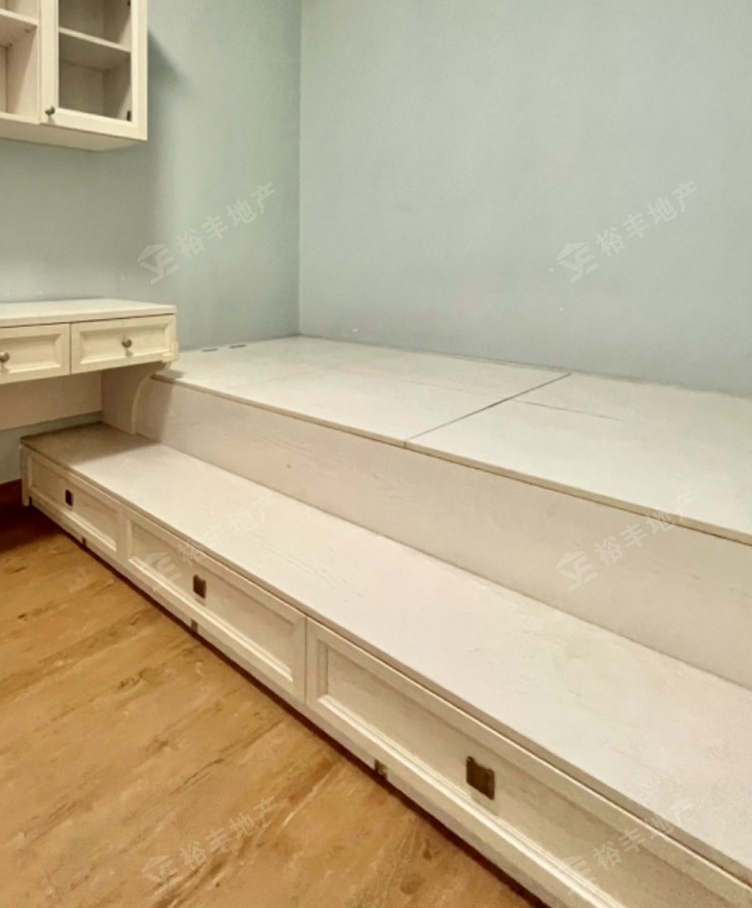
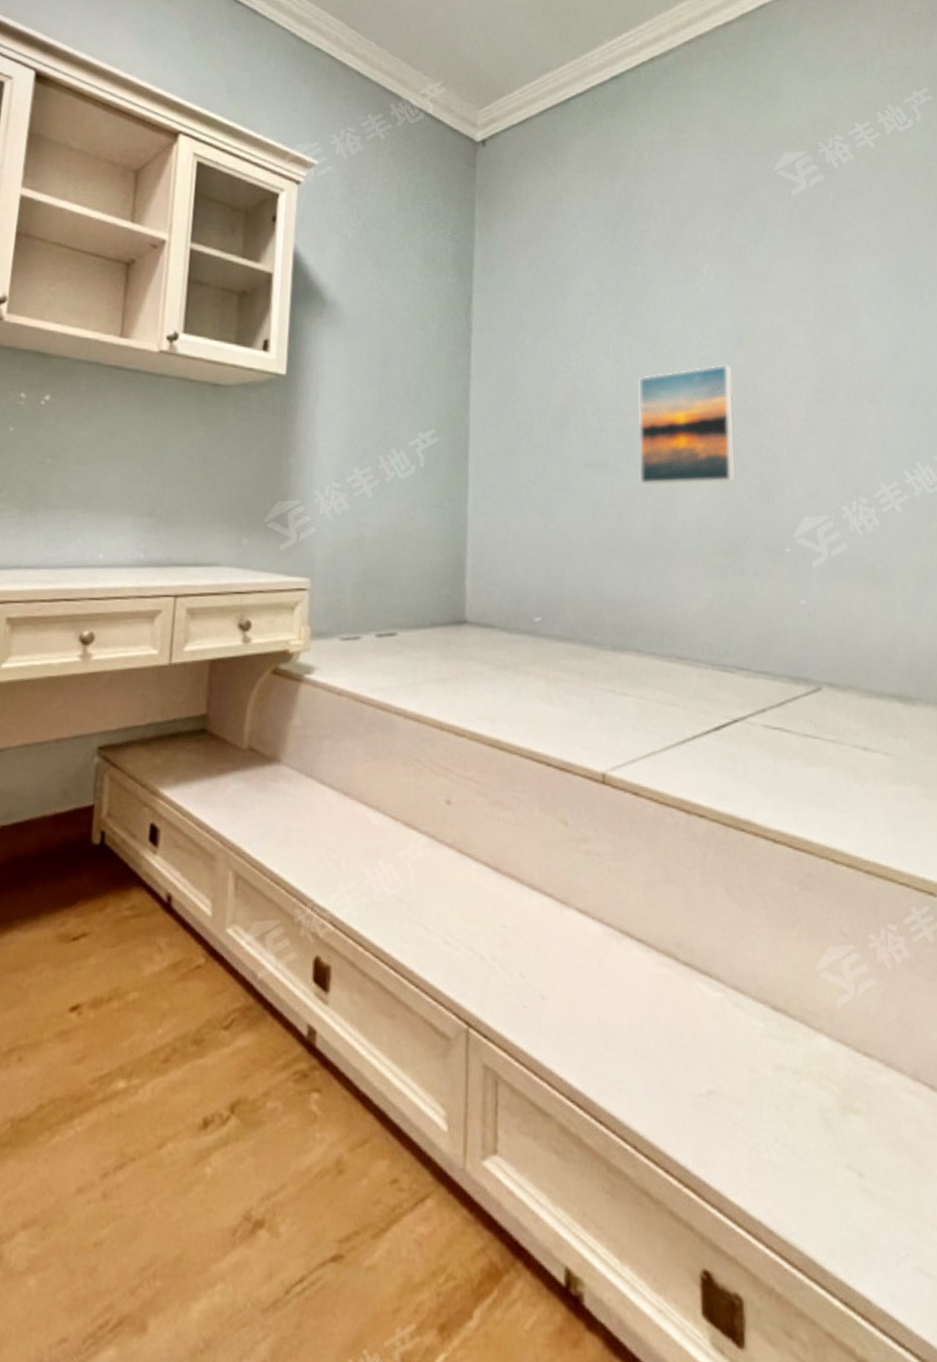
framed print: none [437,121,515,223] -> present [638,364,735,486]

